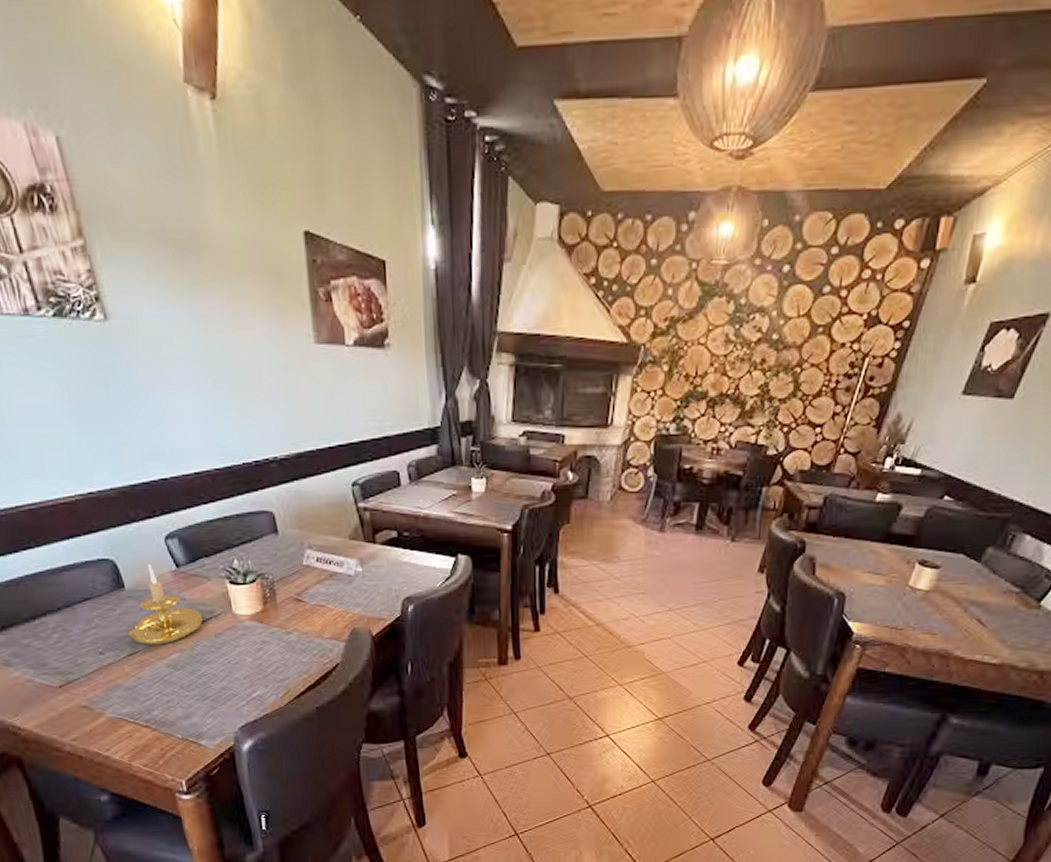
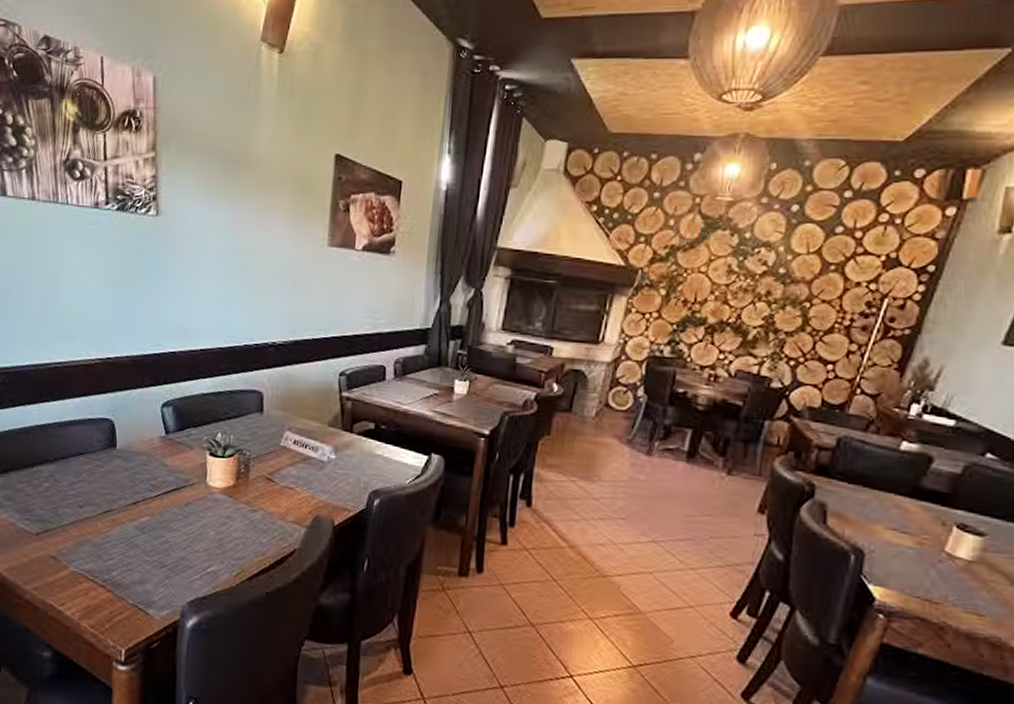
candle holder: present [128,563,203,646] -> none [109,427,178,507]

